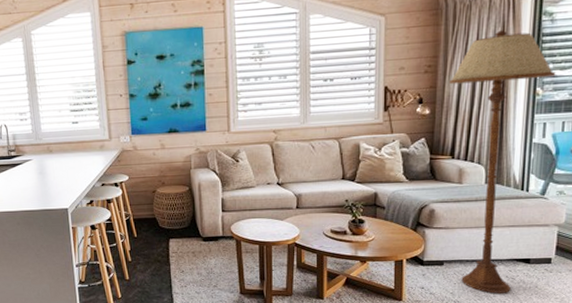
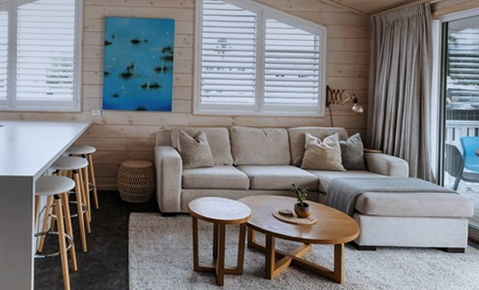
floor lamp: present [449,30,556,294] -> none [378,48,461,279]

